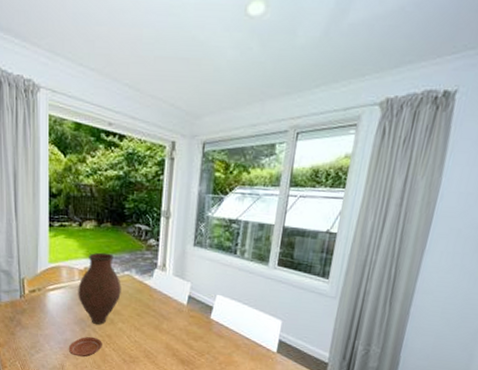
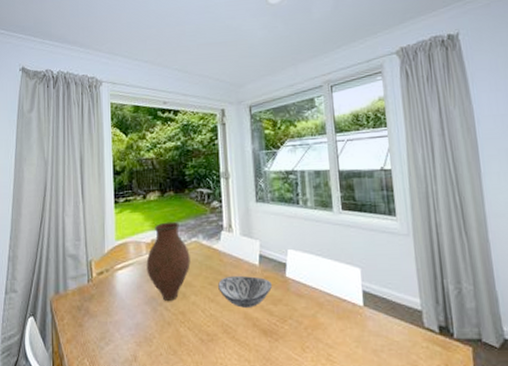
plate: present [68,336,102,357] -> none [140,316,176,343]
decorative bowl: none [145,310,196,340] -> present [218,275,272,308]

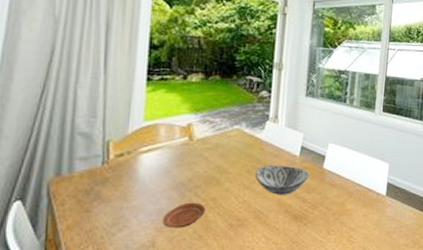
plate: none [140,316,176,343] -> present [162,202,205,229]
vase: present [146,221,190,301] -> none [178,106,230,187]

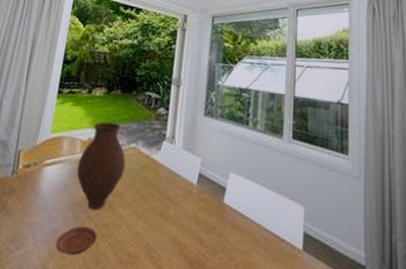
vase: none [178,106,230,187] -> present [76,121,126,210]
decorative bowl: present [255,164,309,195] -> none [149,191,207,232]

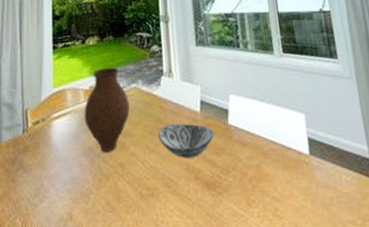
plate: present [55,225,97,256] -> none [76,169,115,199]
decorative bowl: none [149,191,207,232] -> present [158,123,214,158]

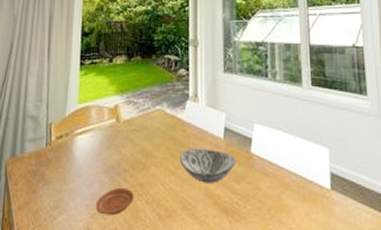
plate: none [76,169,115,199] -> present [95,187,134,216]
vase: present [84,67,130,152] -> none [107,87,153,171]

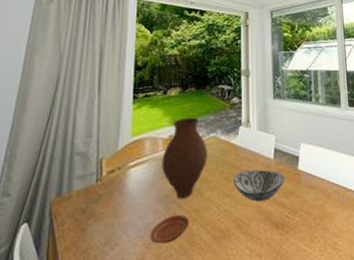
vase: none [107,87,153,171] -> present [162,117,207,198]

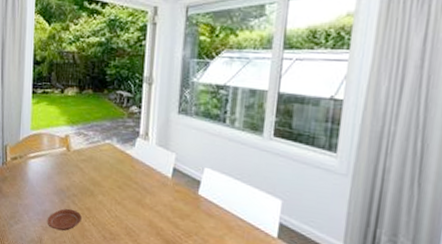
vase: present [162,117,207,198] -> none [58,119,102,196]
decorative bowl: present [234,169,285,202] -> none [126,183,182,217]

